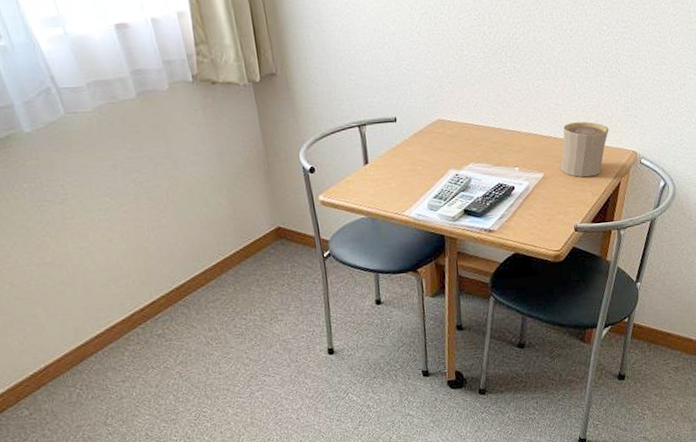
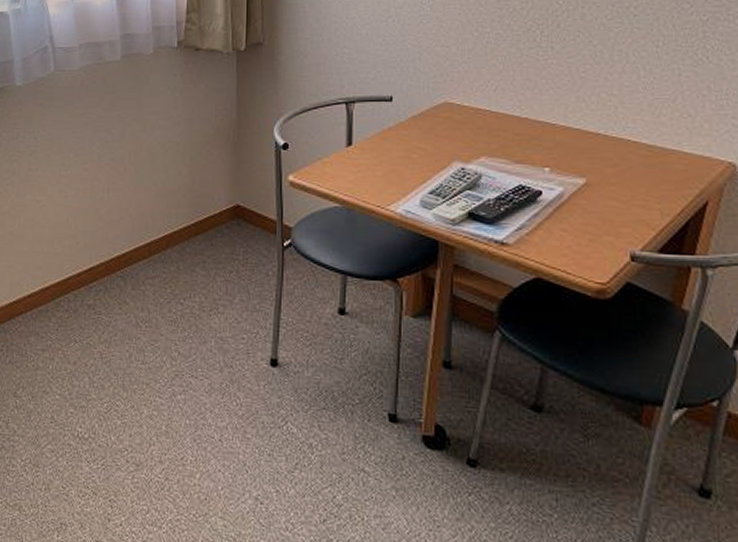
cup: present [561,121,609,177] -> none [613,119,690,191]

